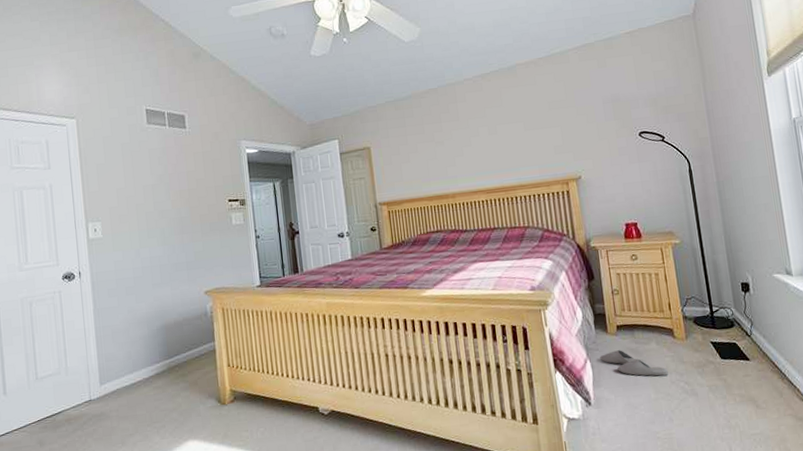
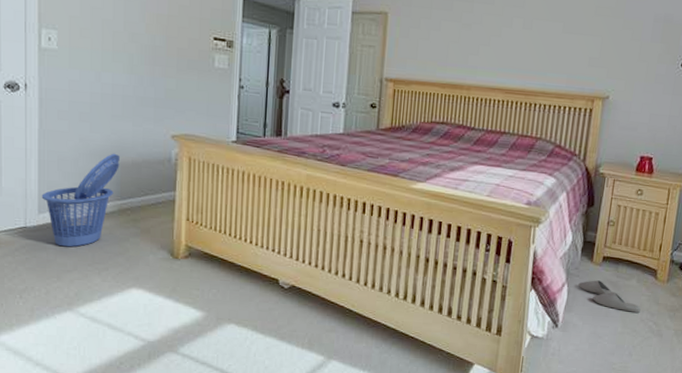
laundry basket: none [101,317,164,413] -> present [41,153,120,247]

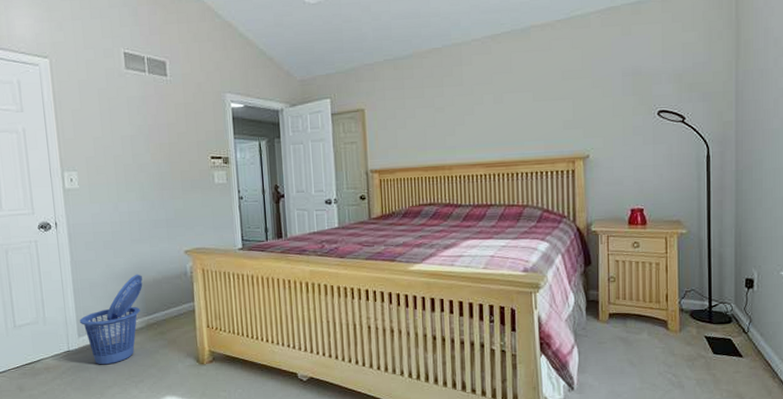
slippers: present [578,280,641,314] -> none [588,338,657,367]

